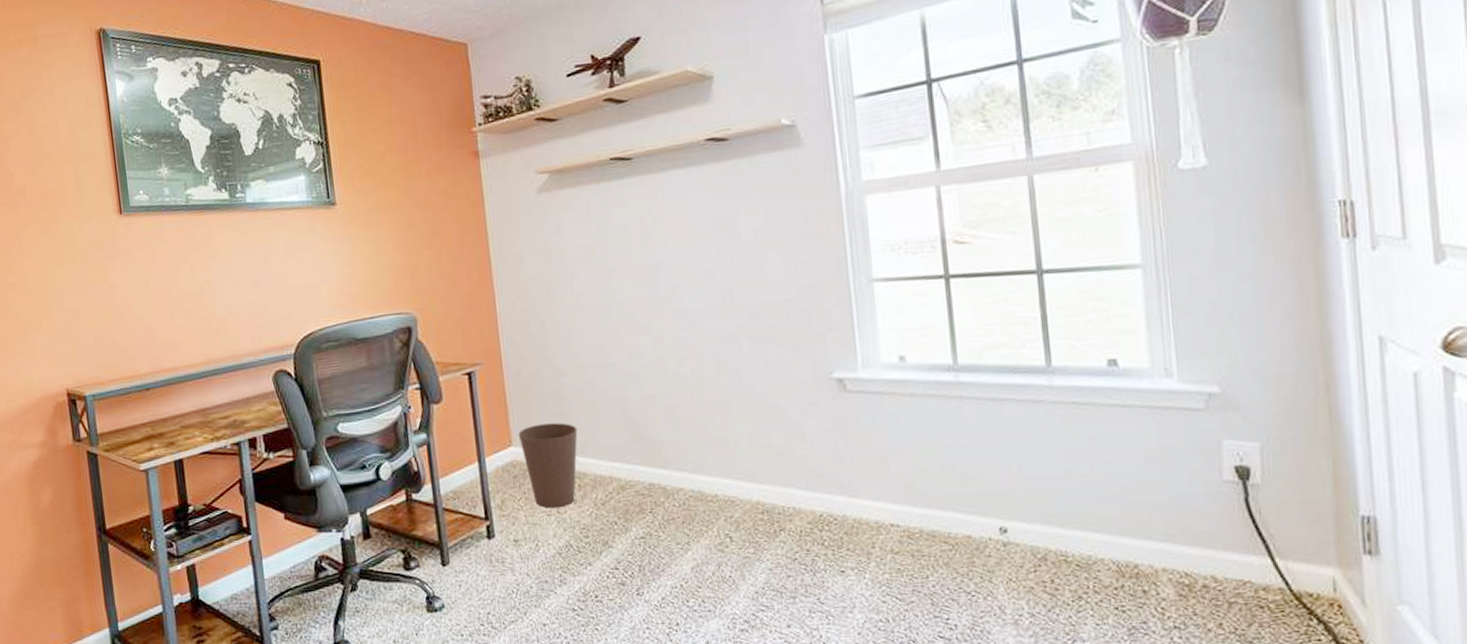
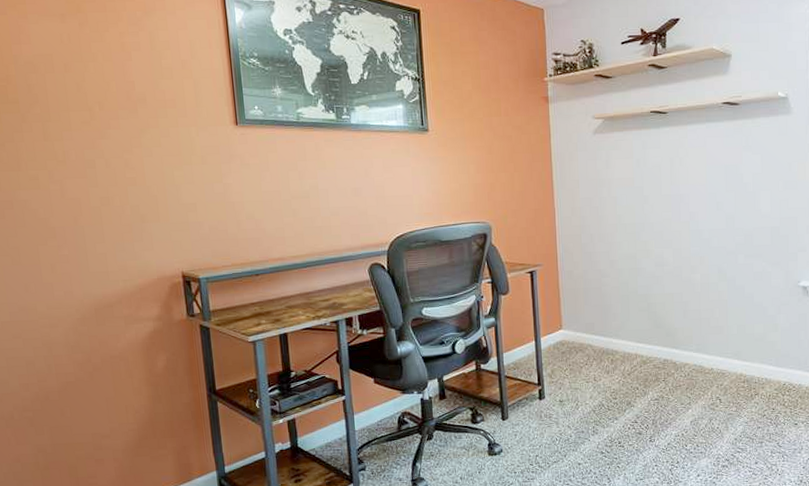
trash bin: present [518,422,578,509] -> none [567,312,613,377]

